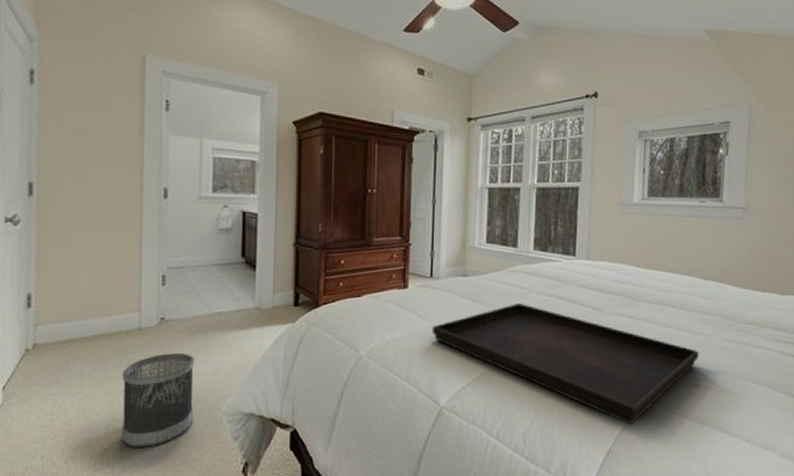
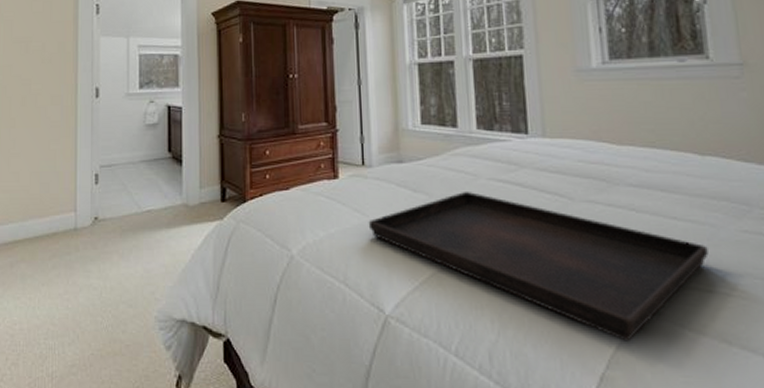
wastebasket: present [121,353,194,448] -> none [59,254,126,356]

